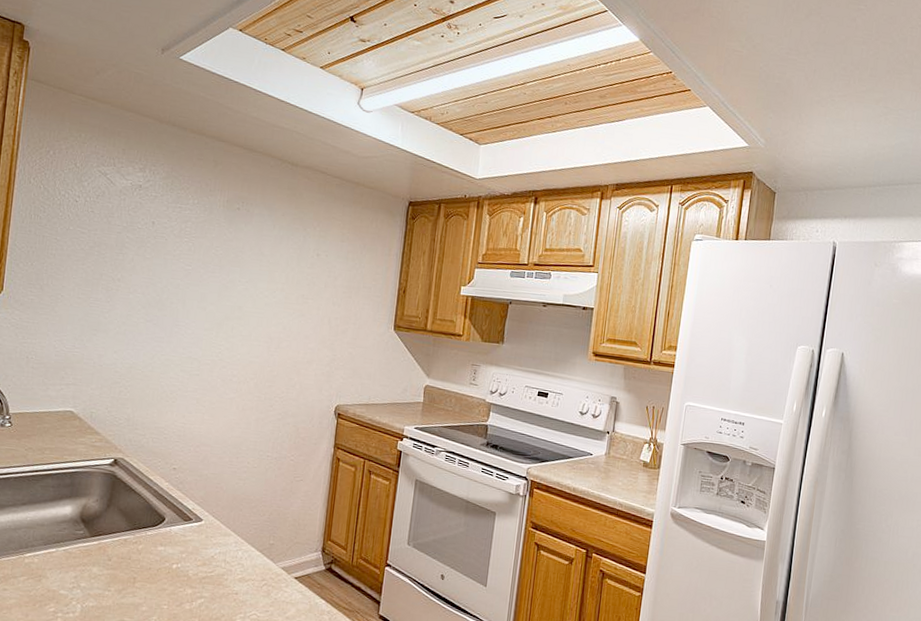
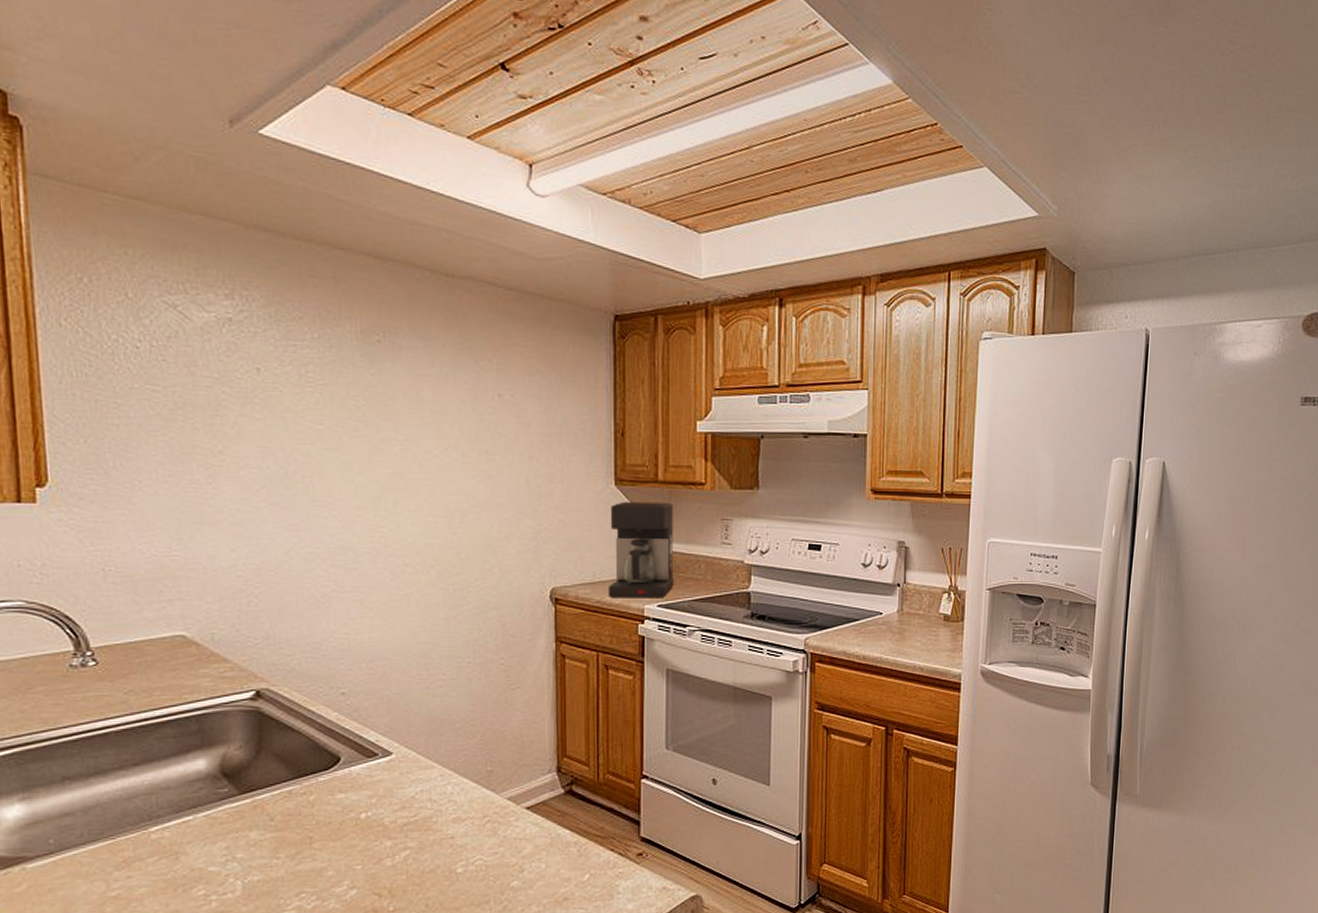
coffee maker: none [379,343,436,422] -> present [609,501,675,598]

